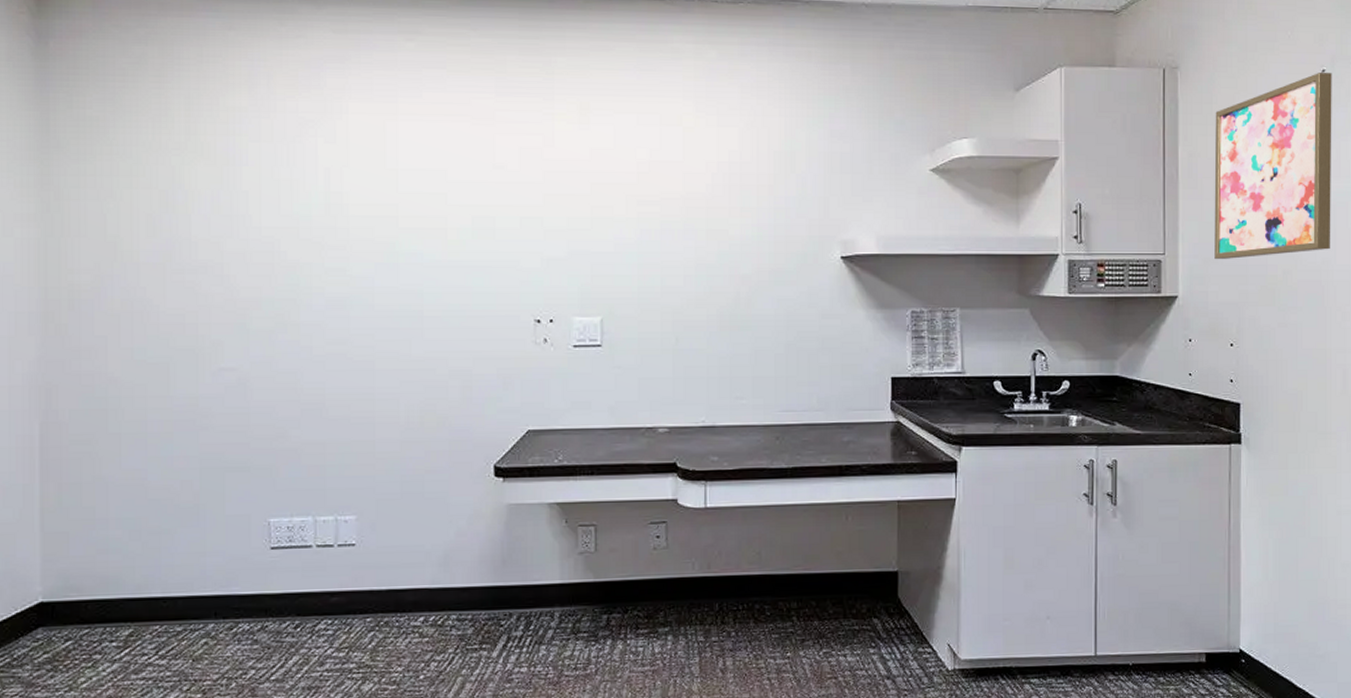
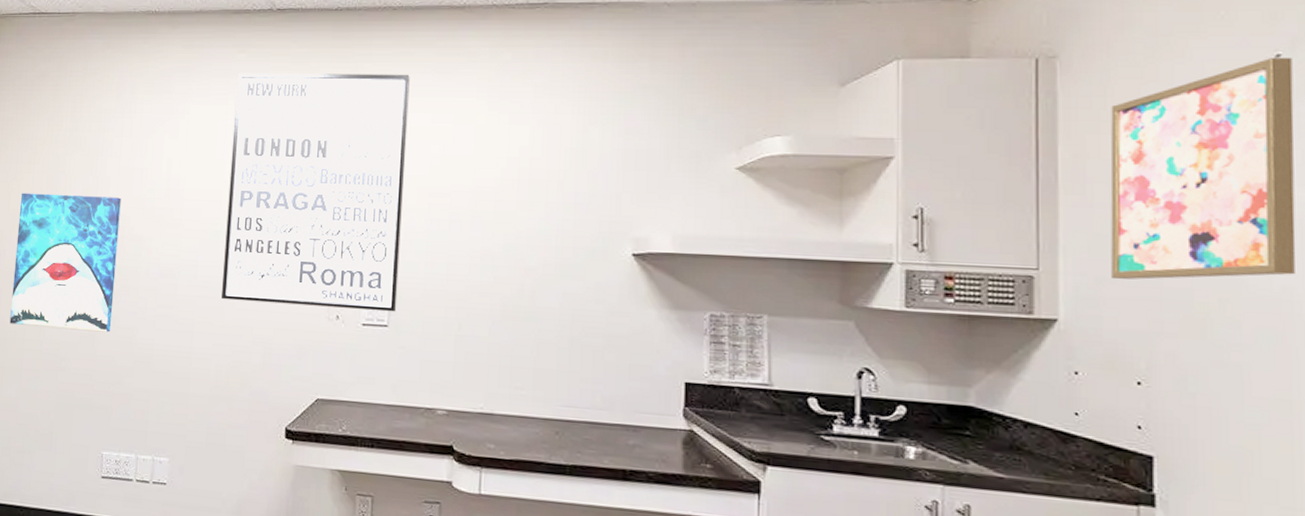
wall art: none [121,214,267,380] -> present [9,192,121,333]
wall art: none [406,65,611,331] -> present [222,73,410,312]

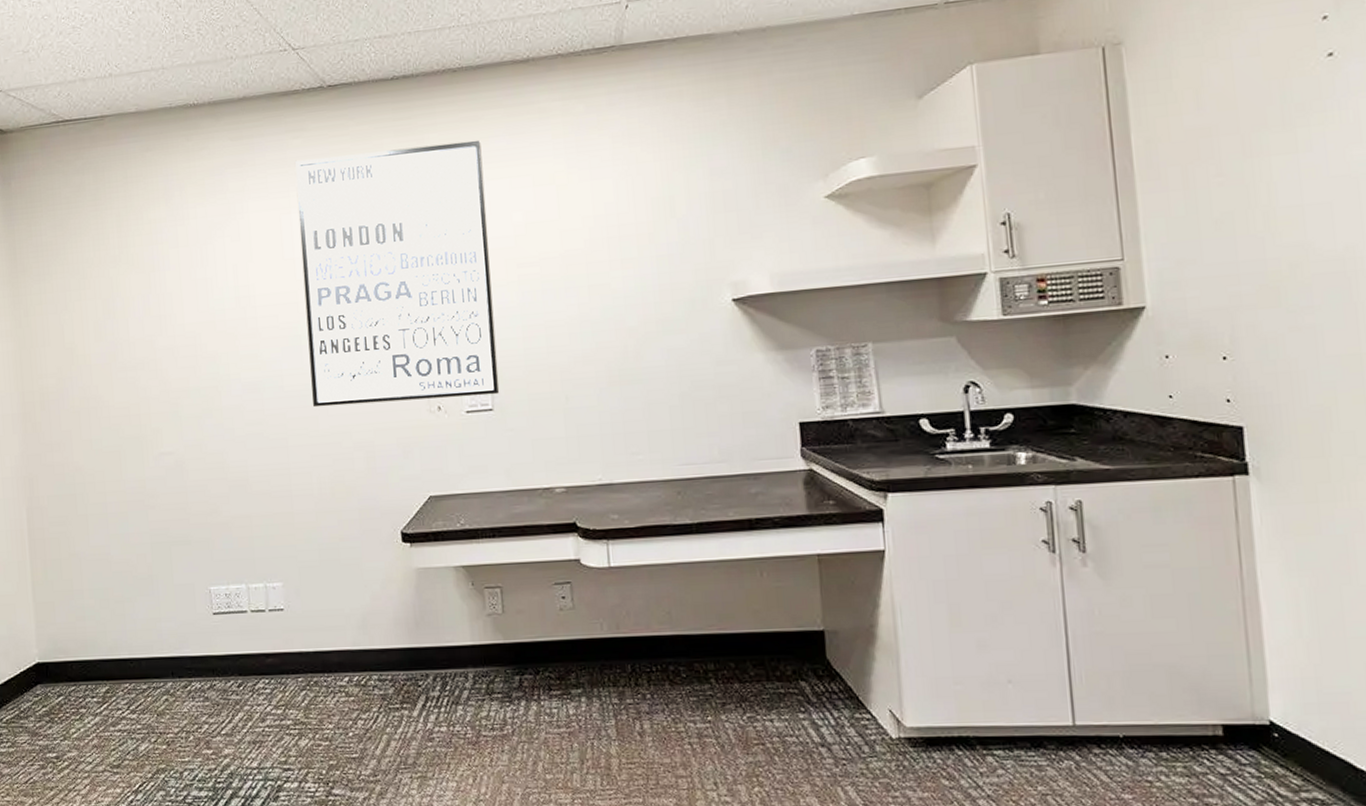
wall art: present [9,192,121,333] -> none [75,313,199,467]
wall art: present [1110,58,1296,280] -> none [1176,18,1355,259]

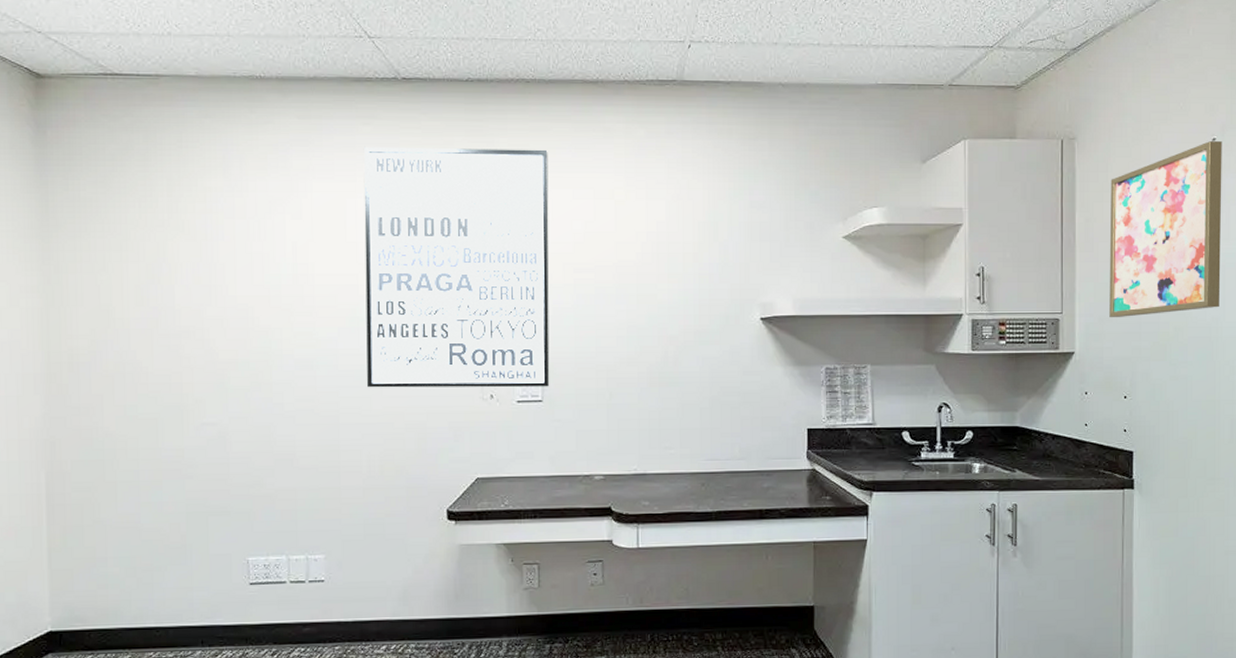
wall art: none [1176,18,1355,259] -> present [1109,141,1222,318]

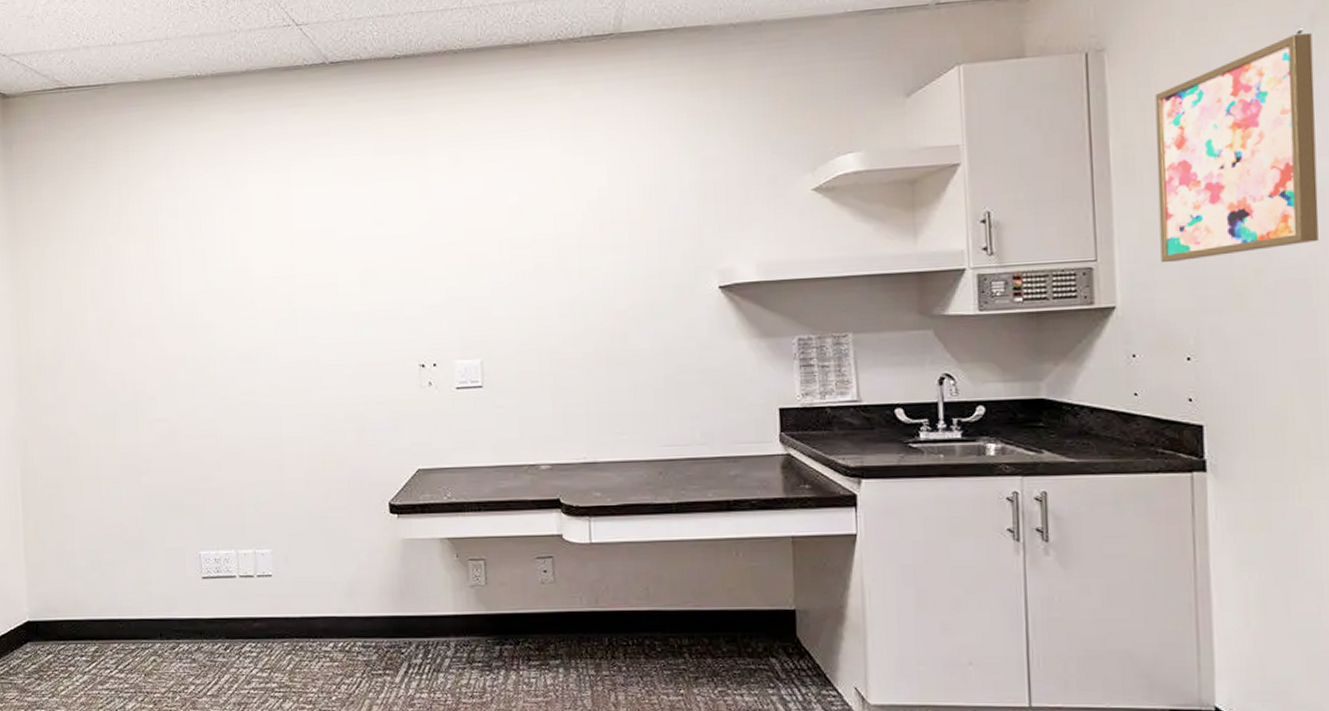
wall art: present [364,147,550,388] -> none [296,121,490,379]

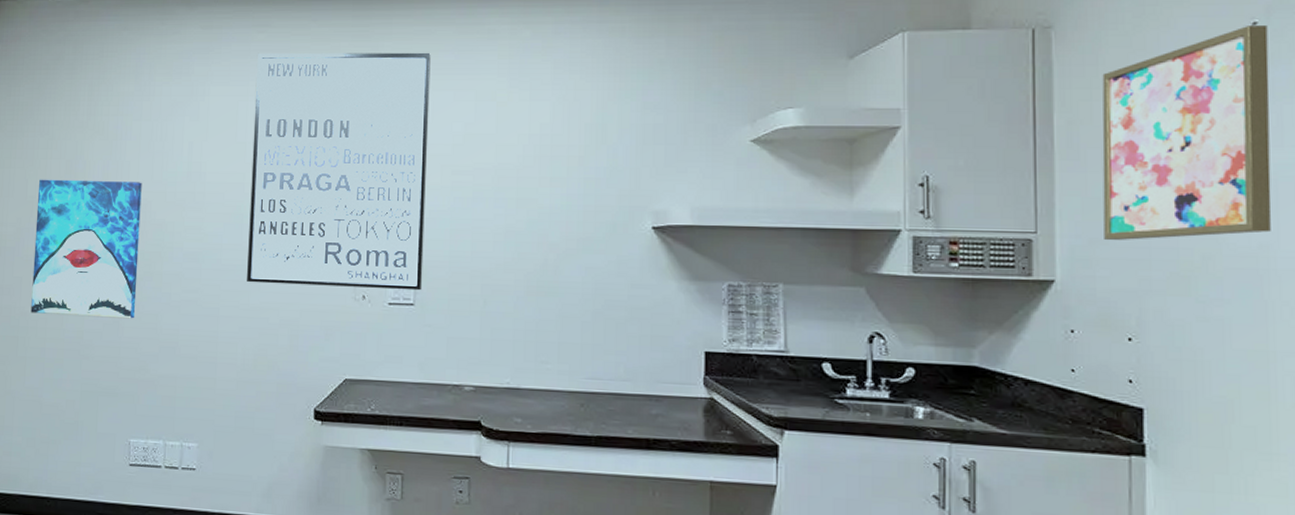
wall art: none [73,283,192,431] -> present [30,179,142,319]
wall art: none [296,121,490,379] -> present [247,52,431,291]

